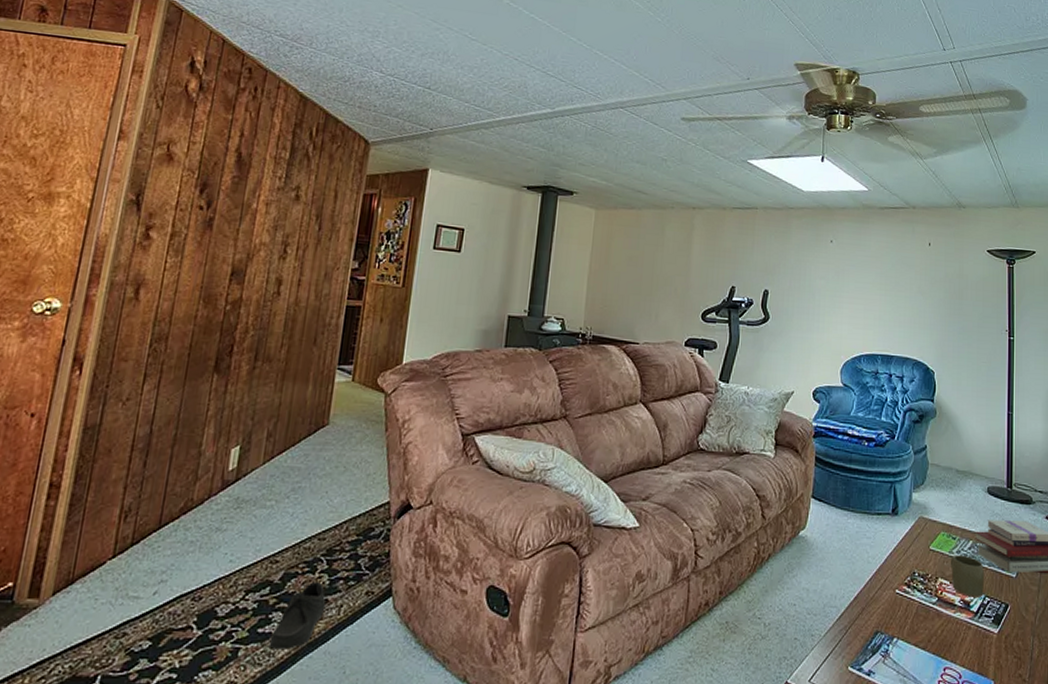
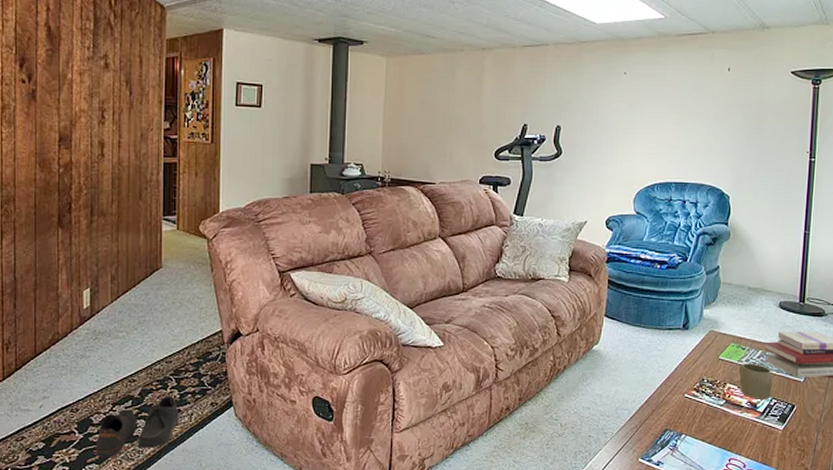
shoe: none [214,598,274,663] -> present [95,409,137,458]

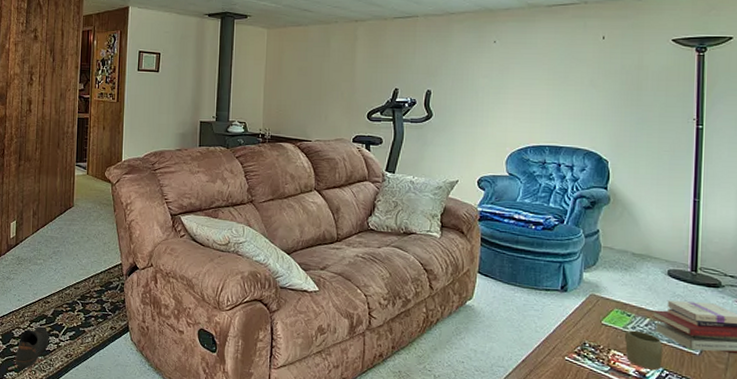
shoe: present [137,393,179,448] -> none [49,314,84,363]

